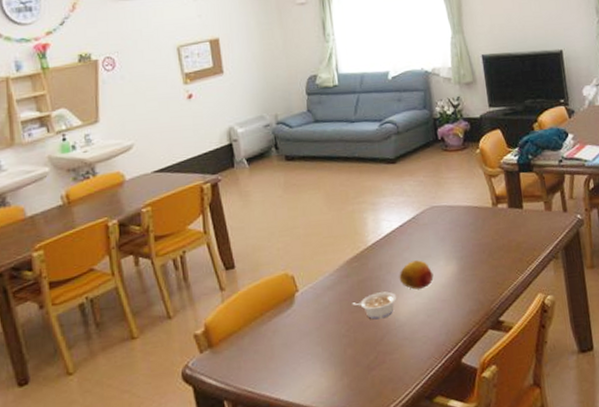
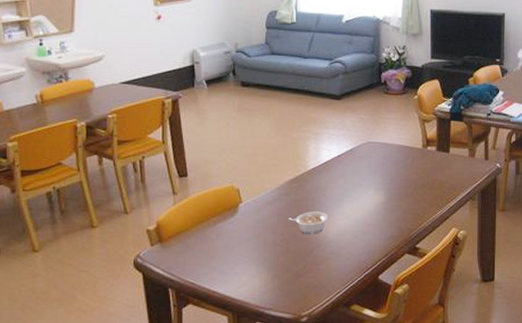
fruit: present [399,260,434,290] -> none [332,187,363,212]

